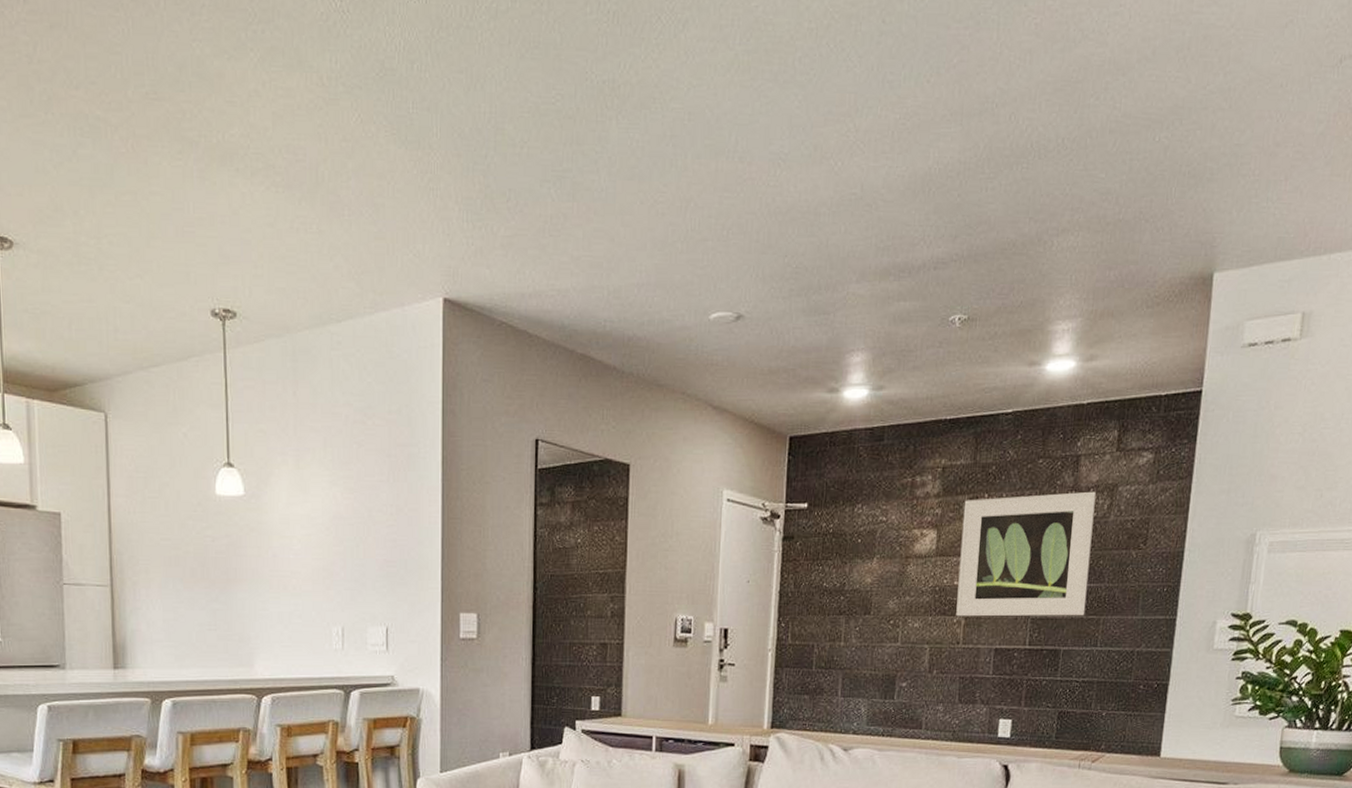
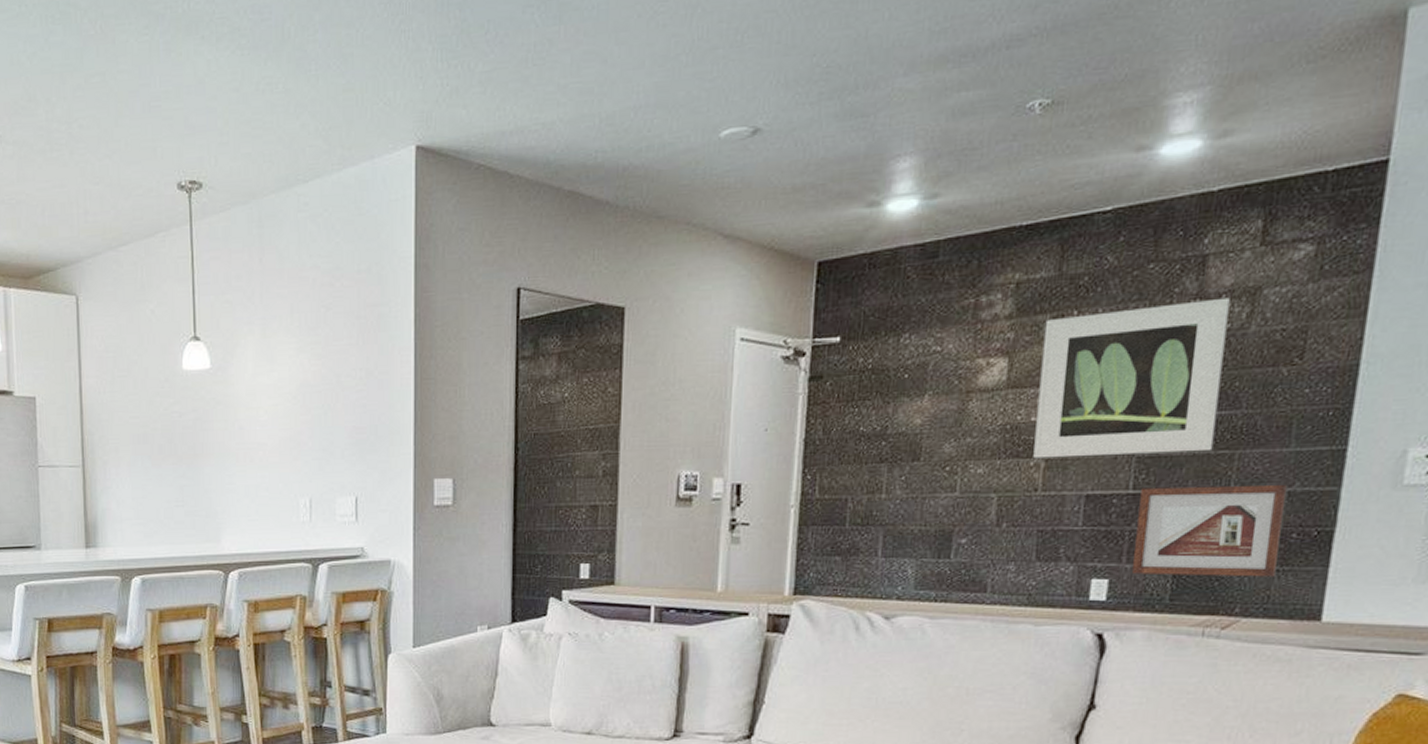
picture frame: none [1029,644,1137,720] -> present [1132,484,1288,577]

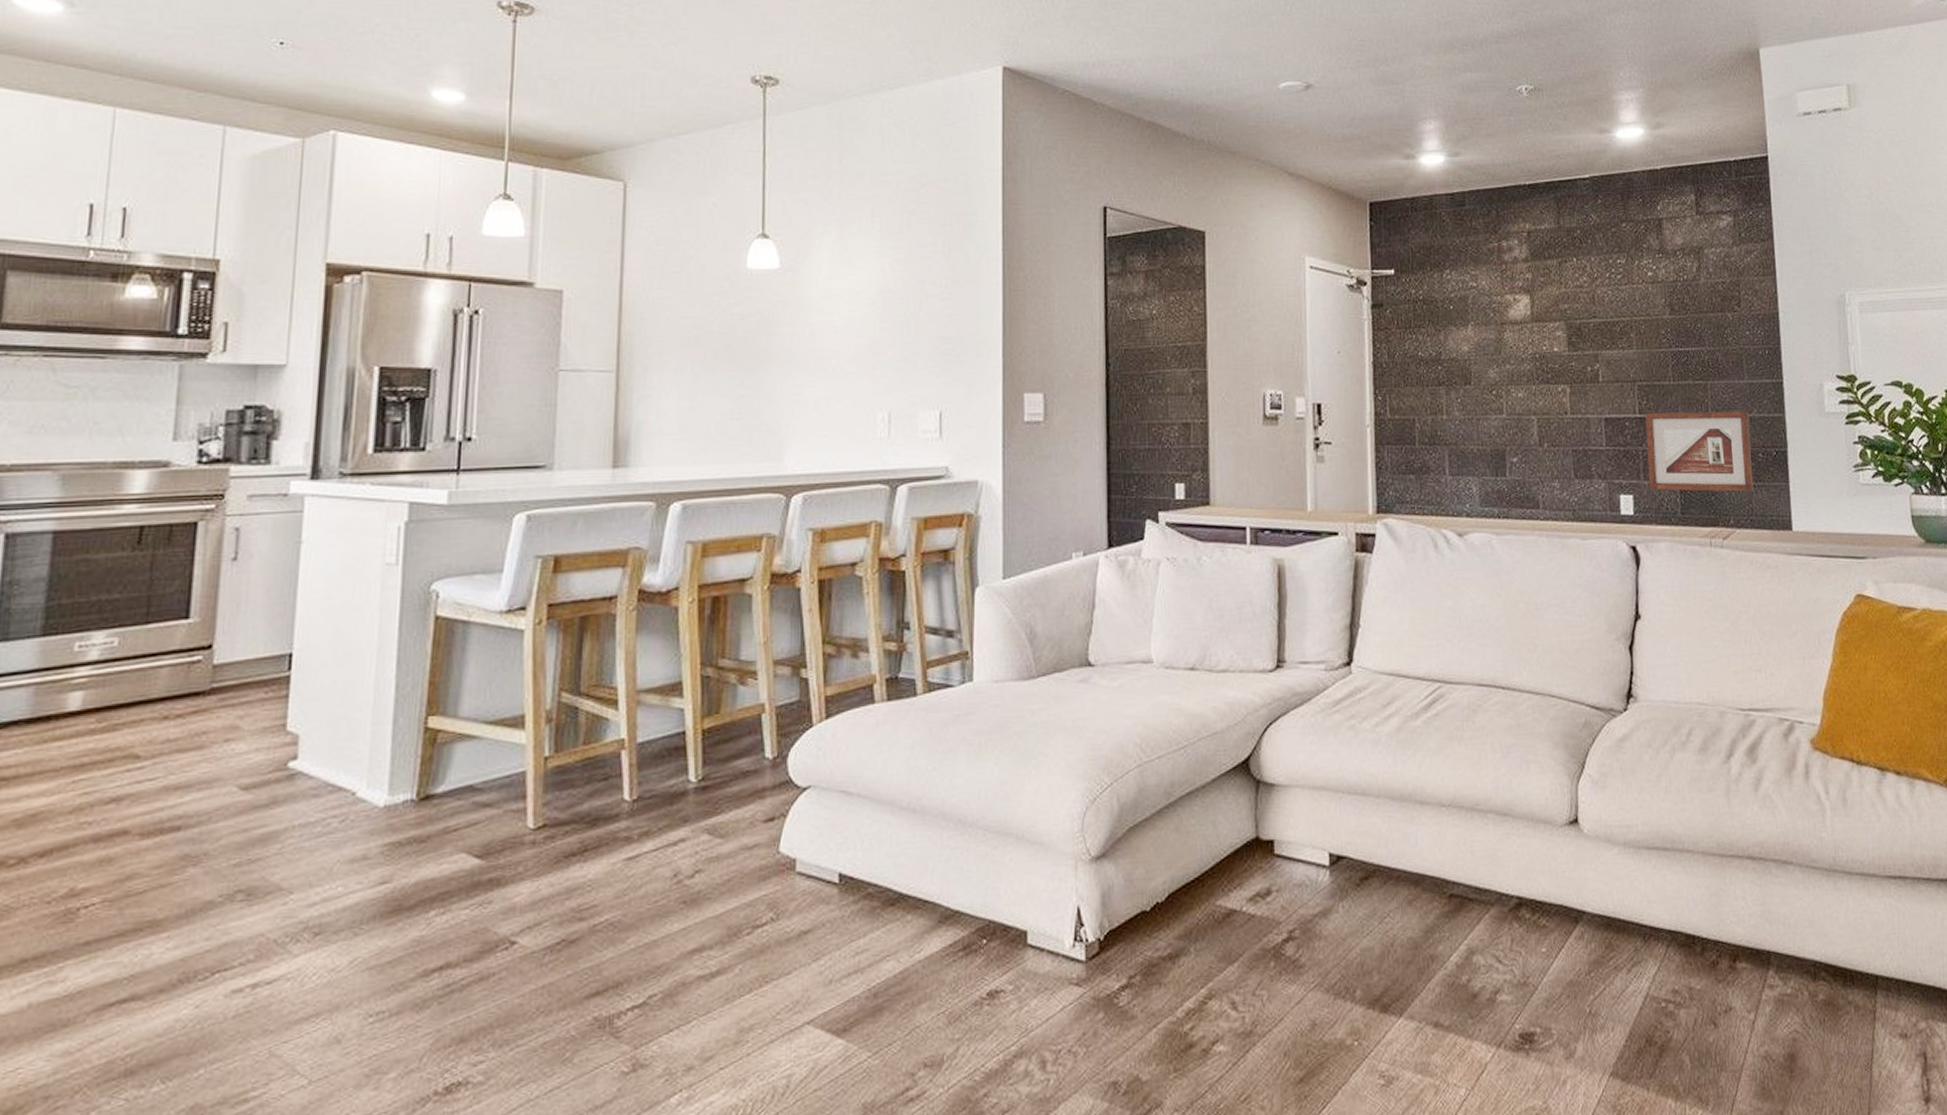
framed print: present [1033,297,1230,459] -> none [1553,254,1691,385]

